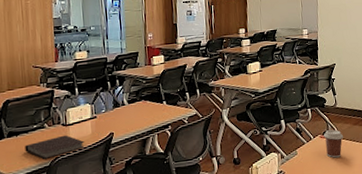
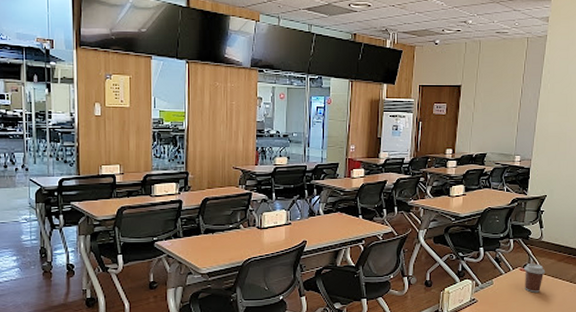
notebook: present [25,135,85,160] -> none [220,238,277,260]

